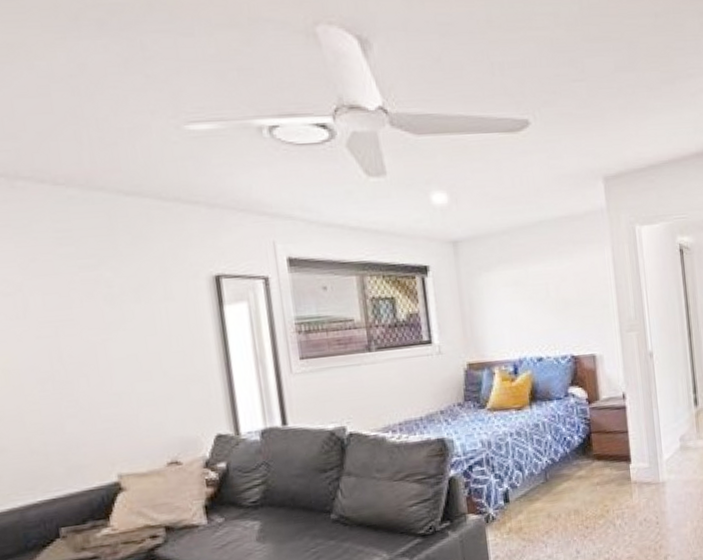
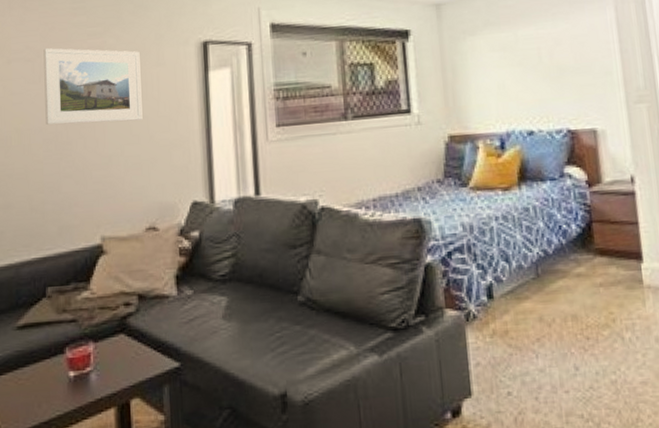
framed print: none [25,281,154,364] -> present [43,48,143,125]

